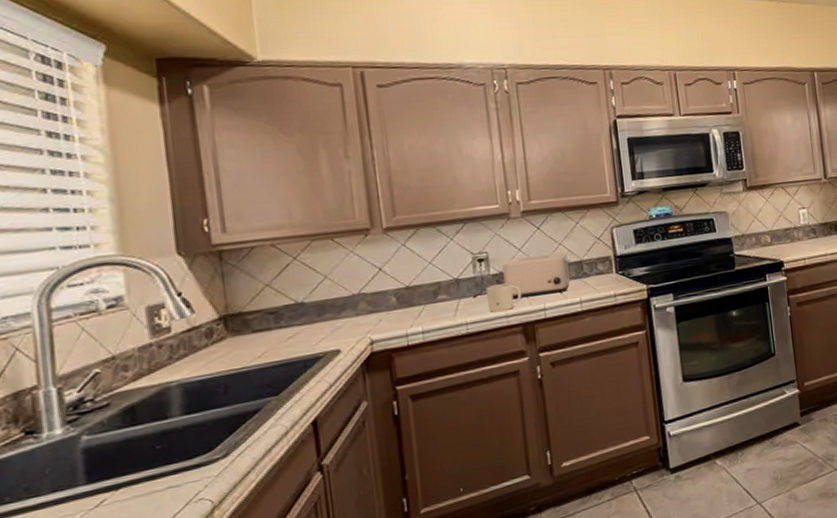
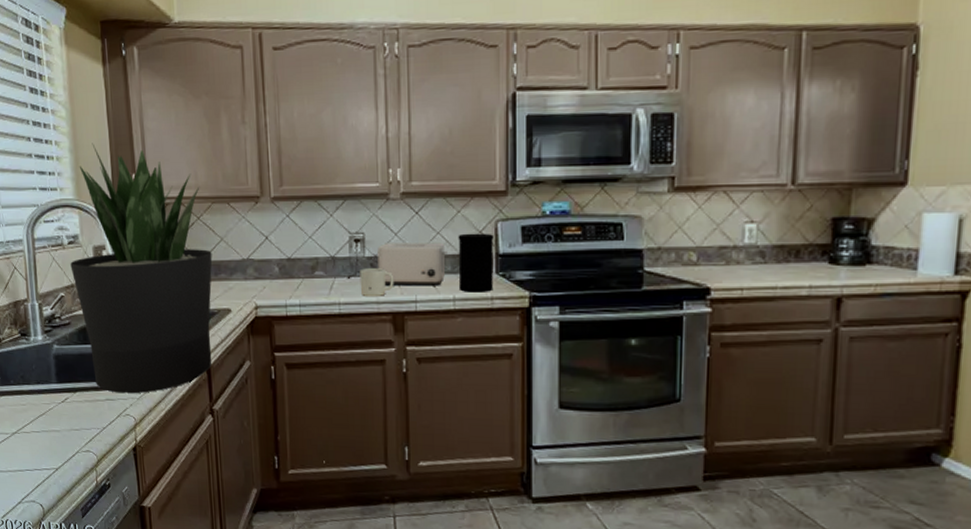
planter: none [110,189,319,477] -> present [70,143,213,394]
canister: none [578,239,615,294] -> present [458,233,495,292]

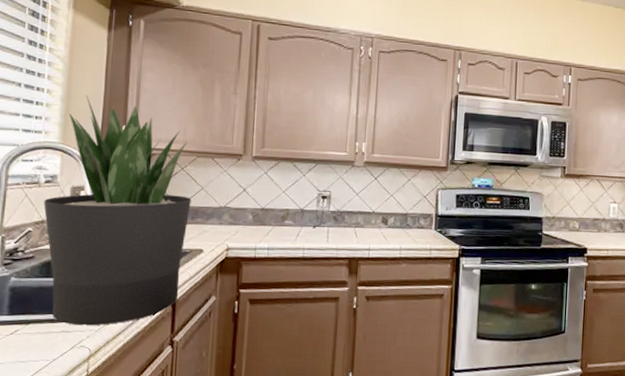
mug: present [359,268,394,298] -> none [323,220,353,245]
toaster: present [377,242,447,286] -> none [340,201,398,238]
canister: present [458,233,495,292] -> none [404,197,436,244]

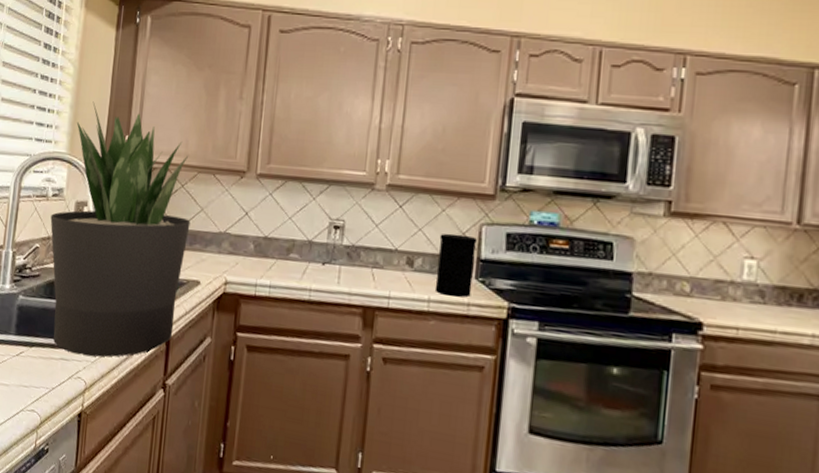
canister: none [404,197,436,244] -> present [434,233,478,298]

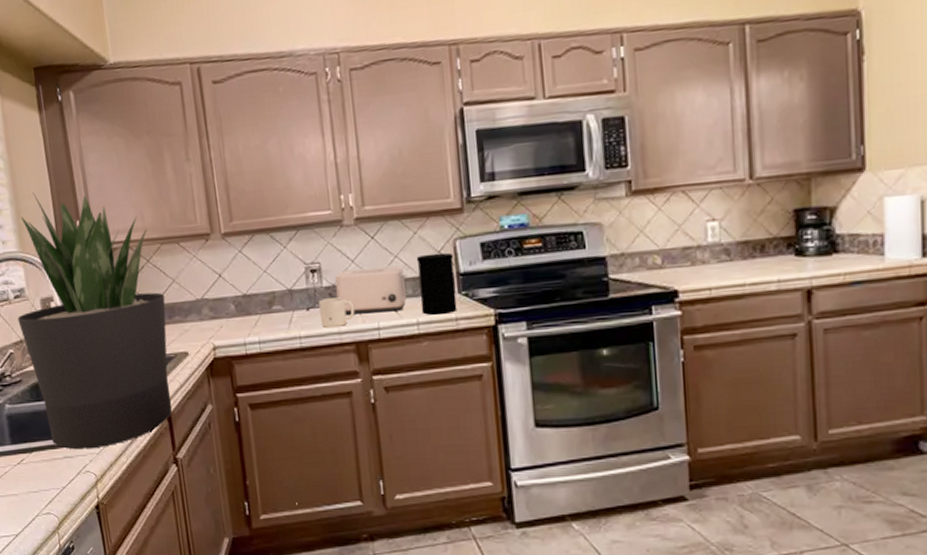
mug: none [333,256,370,288] -> present [318,297,355,329]
toaster: none [354,233,427,284] -> present [335,266,407,315]

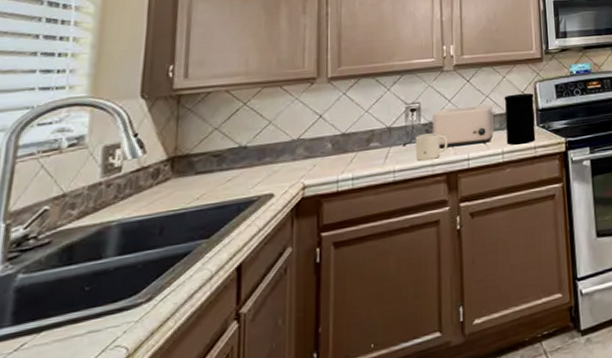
planter: present [17,192,173,450] -> none [65,37,257,321]

